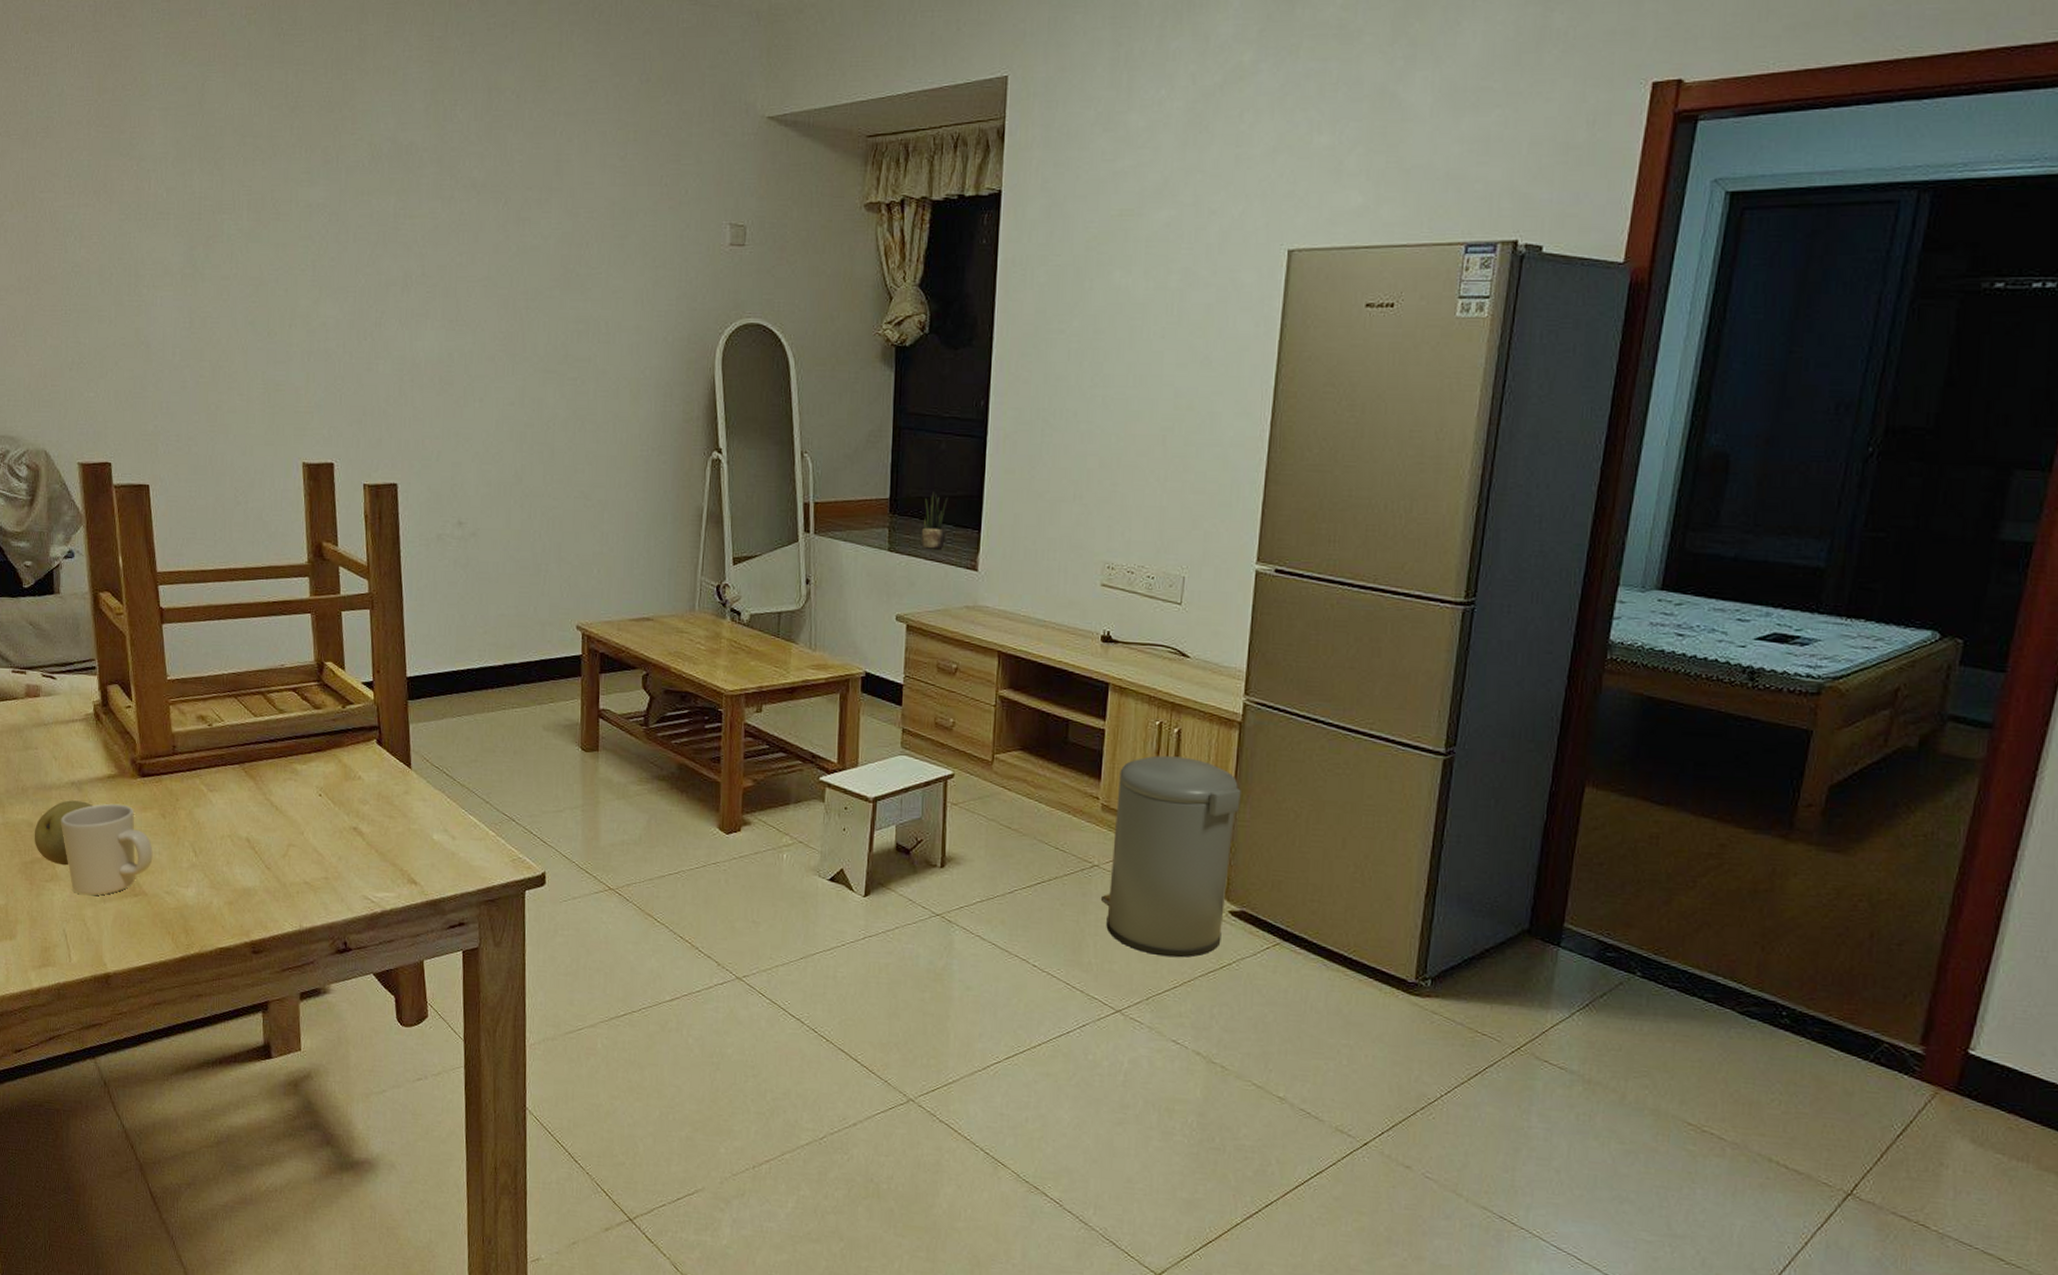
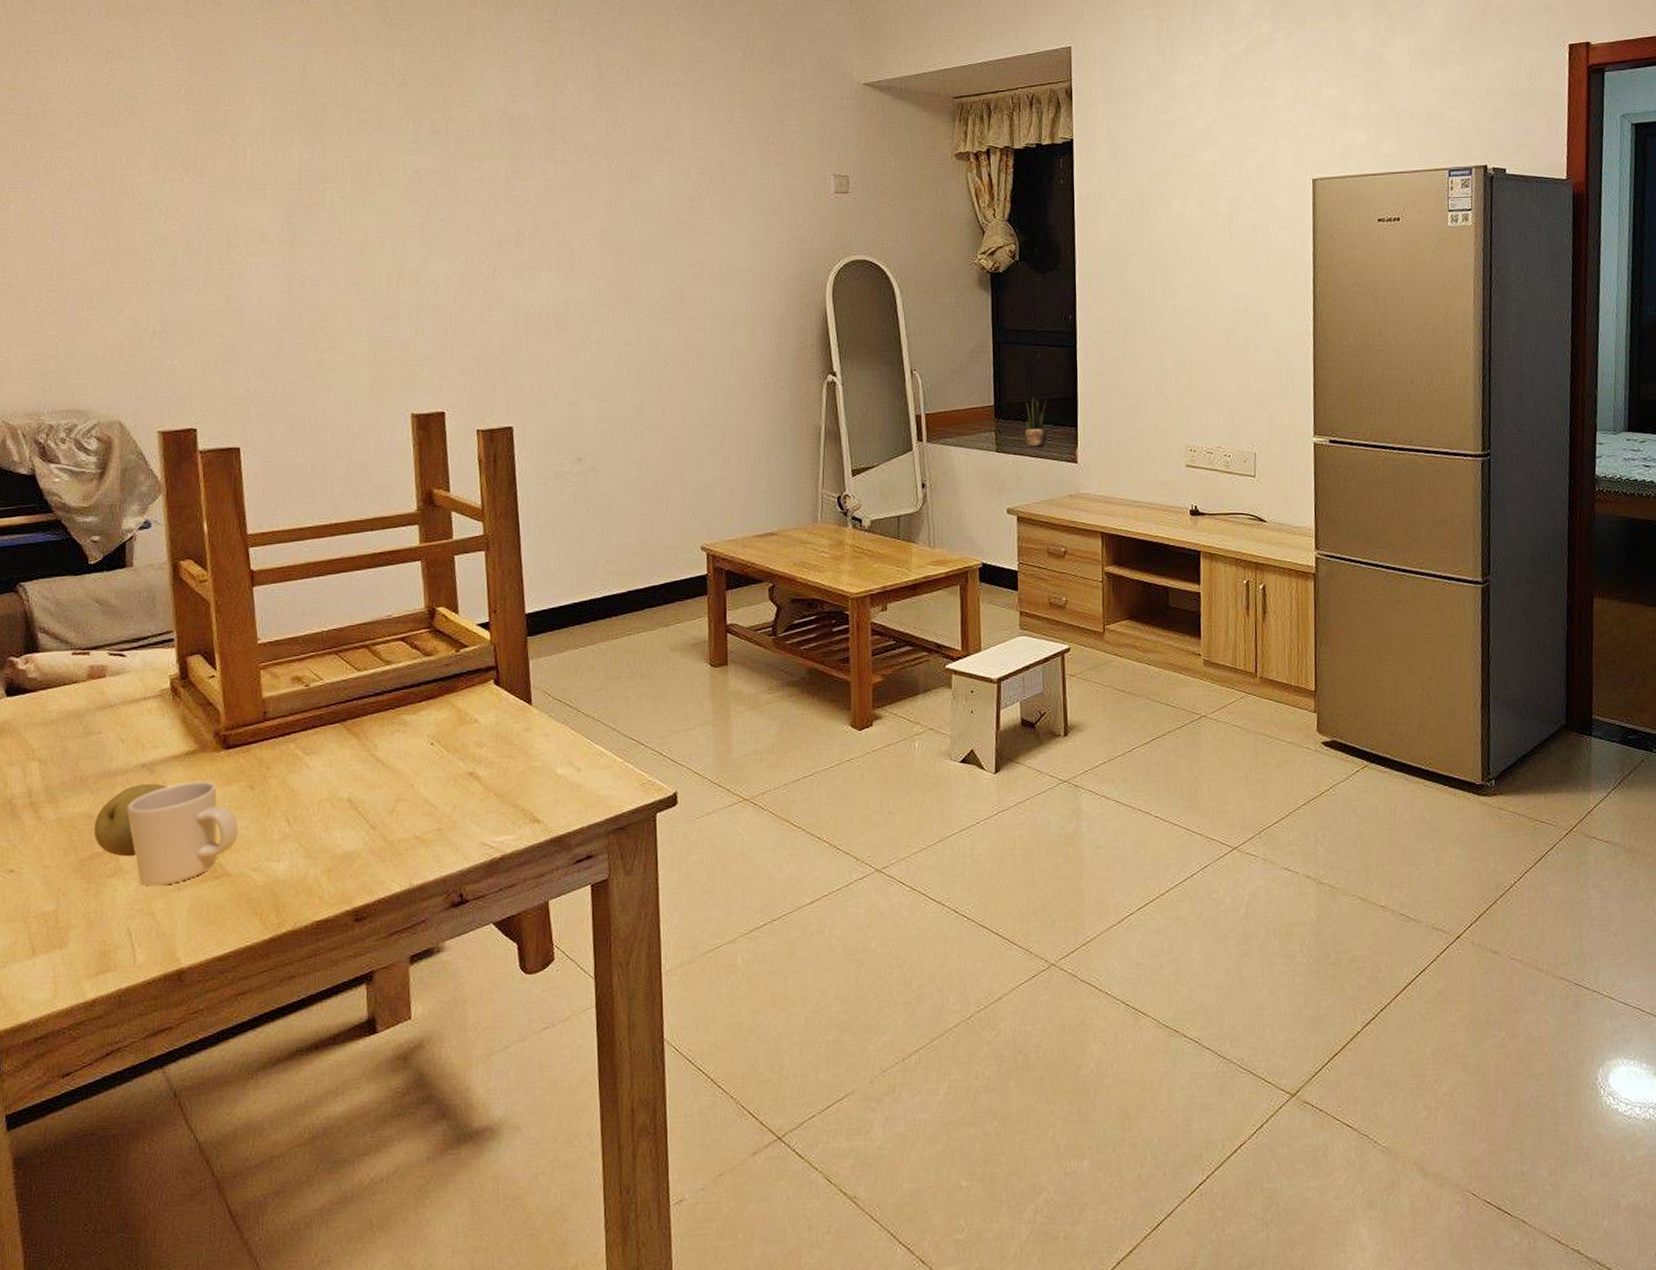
pedal bin: present [1100,755,1241,957] -> none [1210,609,1322,791]

